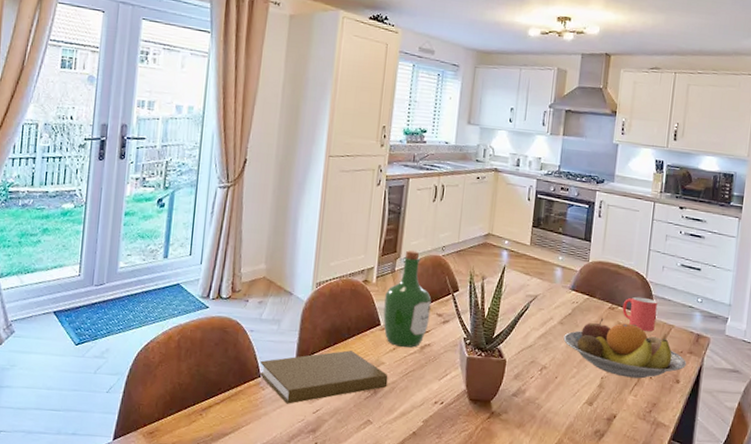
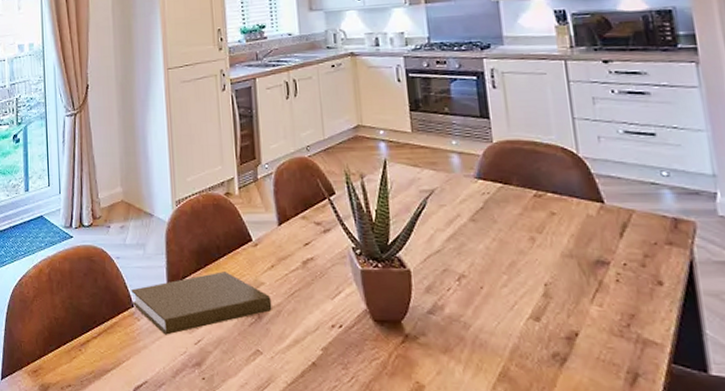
wine bottle: present [383,249,432,348] -> none [252,153,307,265]
fruit bowl: present [563,318,686,379] -> none [480,209,667,283]
mug: present [622,296,658,332] -> none [552,178,606,220]

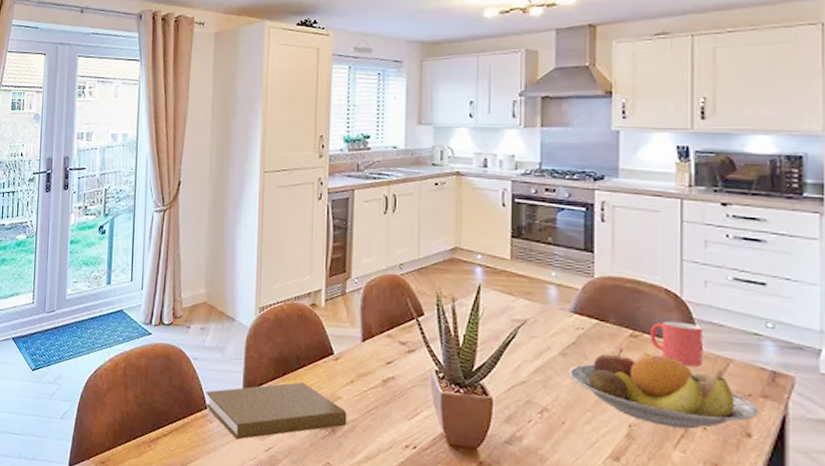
fruit bowl: none [480,209,667,283] -> present [568,348,759,429]
mug: none [552,178,606,220] -> present [650,320,702,367]

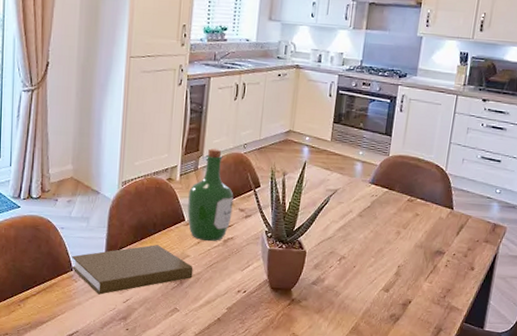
wine bottle: none [336,268,392,381] -> present [187,147,234,242]
fruit bowl: present [568,348,759,429] -> none [362,210,482,267]
mug: present [650,320,702,367] -> none [420,188,456,222]

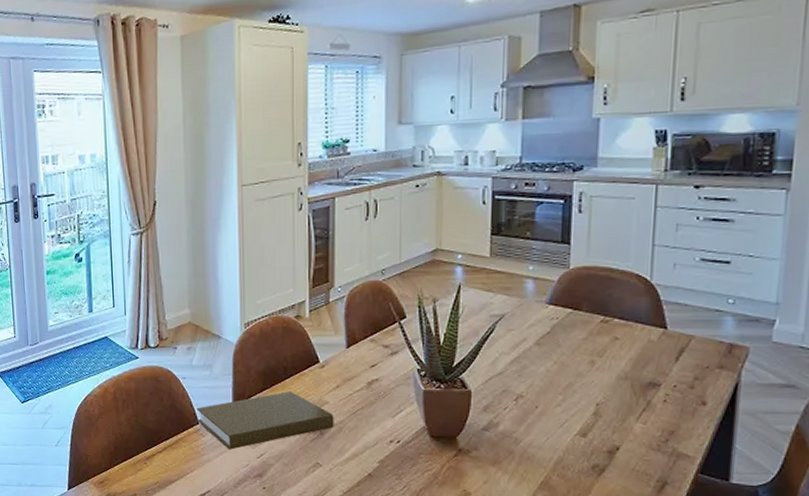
wine bottle: present [187,147,234,242] -> none [321,277,375,385]

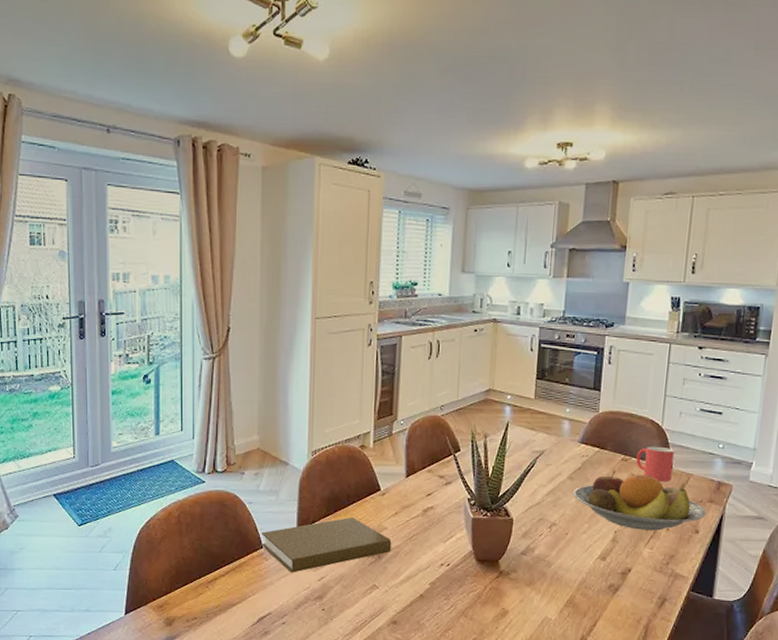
fruit bowl: none [542,334,715,403] -> present [573,470,706,531]
mug: none [619,304,669,345] -> present [636,446,675,482]

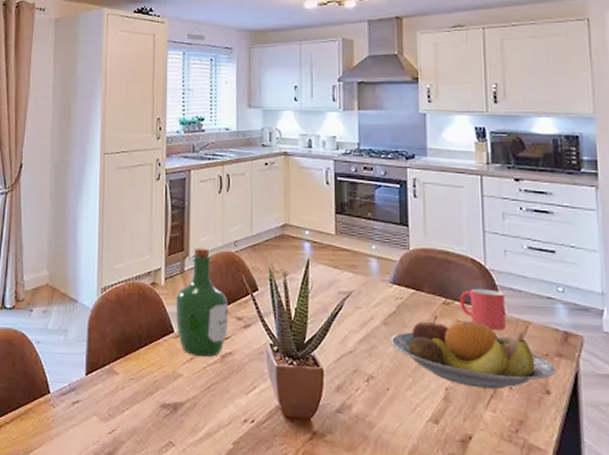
book: present [261,517,392,573] -> none [48,361,188,423]
wine bottle: none [383,411,432,512] -> present [176,246,228,358]

